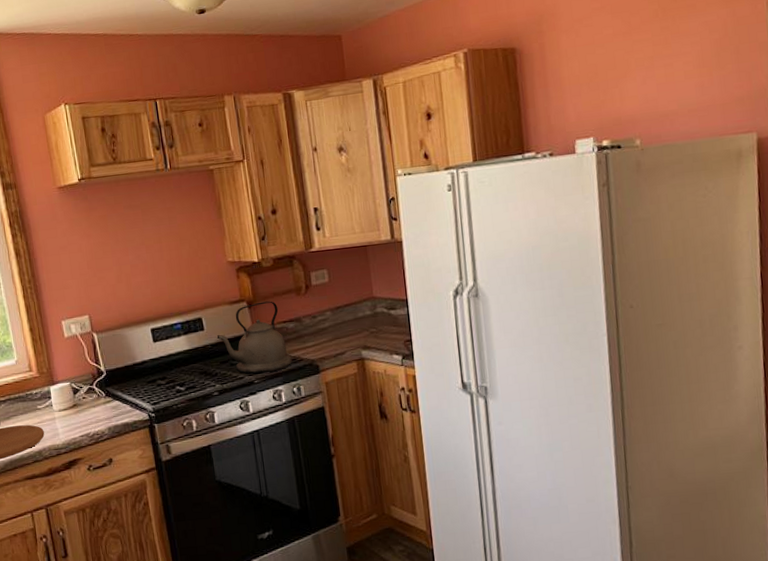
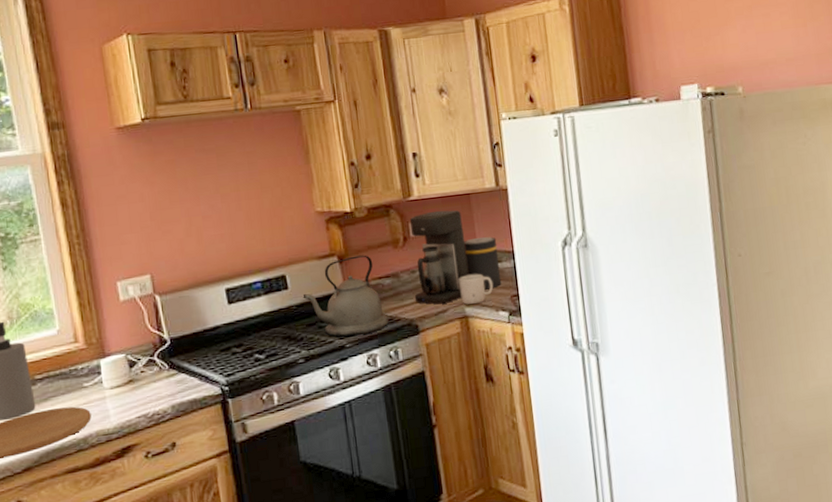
coffee maker: none [312,261,366,347] -> present [410,210,469,305]
mug: none [355,320,388,348] -> present [458,273,494,305]
cylinder: none [361,286,396,335] -> present [464,236,502,290]

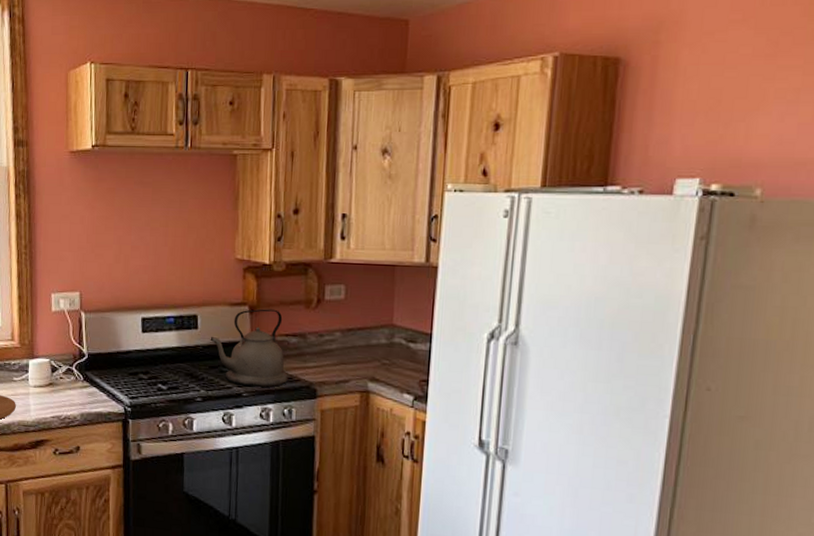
coffee maker: present [410,210,469,305] -> none [317,277,382,374]
mug: present [458,273,494,305] -> none [366,349,403,381]
cylinder: present [464,236,502,290] -> none [378,312,416,369]

